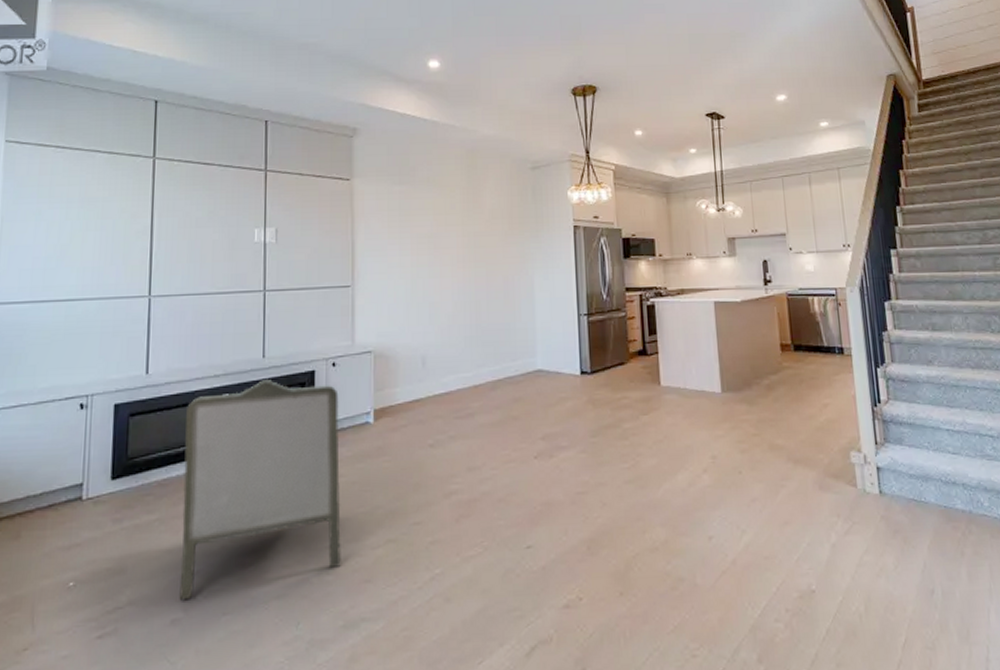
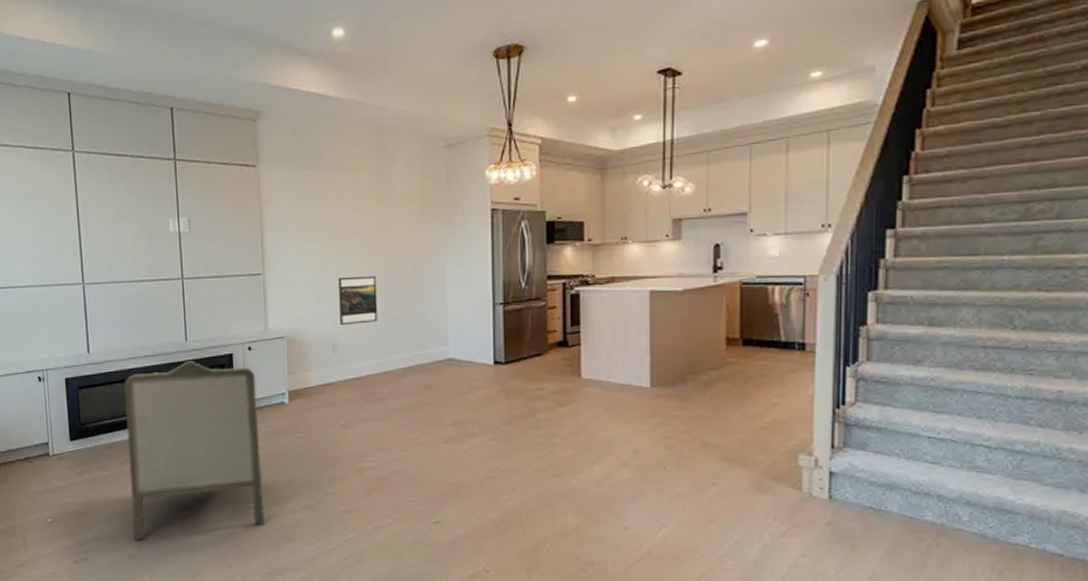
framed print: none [430,287,468,339] -> present [339,275,378,326]

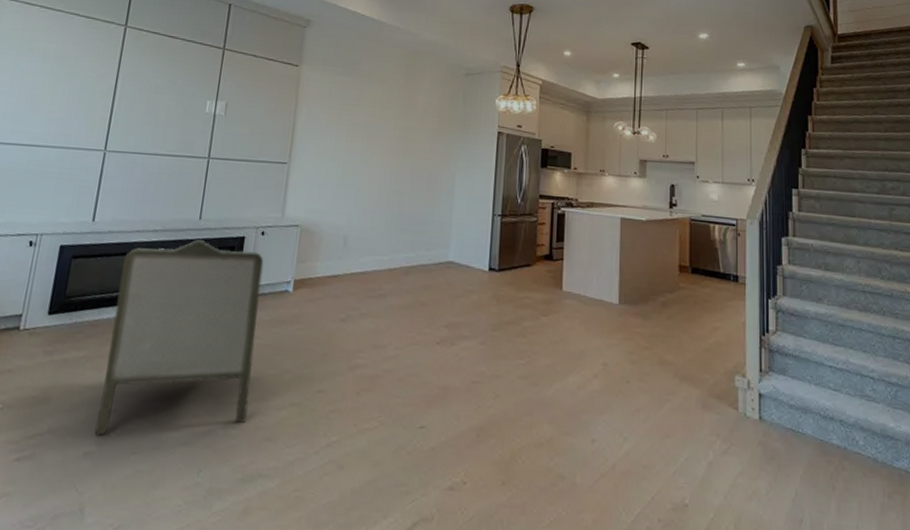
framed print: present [339,275,378,326] -> none [354,174,393,221]

